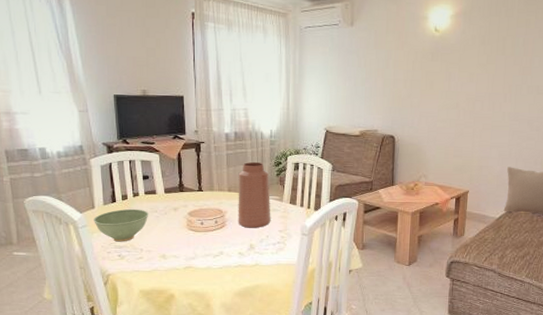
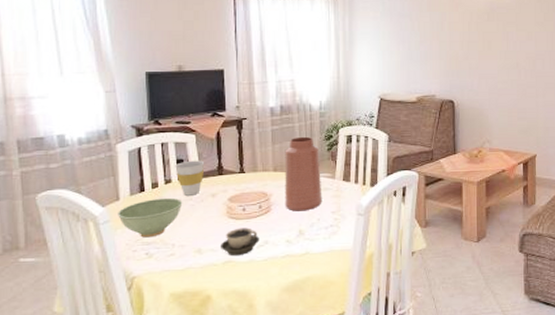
cup: none [142,177,168,208] -> present [175,160,205,196]
cup: none [182,239,216,263] -> present [221,227,260,256]

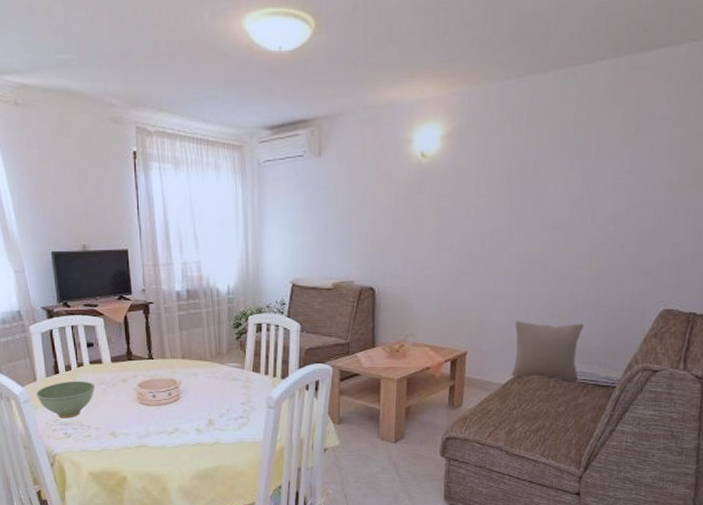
cup: present [175,160,205,196] -> none [86,344,114,380]
cup: present [221,227,260,256] -> none [133,414,170,442]
vase: present [285,136,322,212] -> none [192,323,232,401]

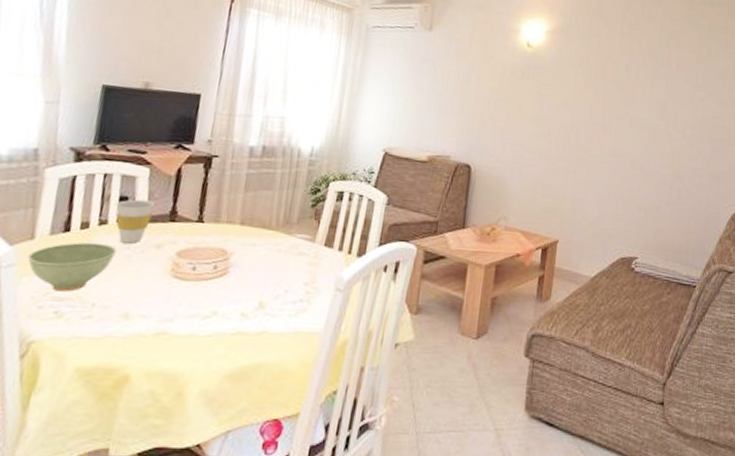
cup: none [86,344,114,380] -> present [115,199,156,244]
pillow: present [511,321,584,382] -> none [600,212,667,279]

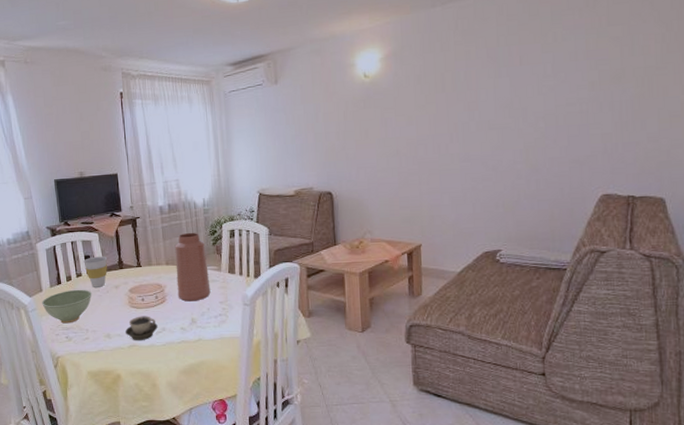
cup: none [154,291,208,328] -> present [126,316,158,341]
vase: none [246,186,301,279] -> present [174,232,211,302]

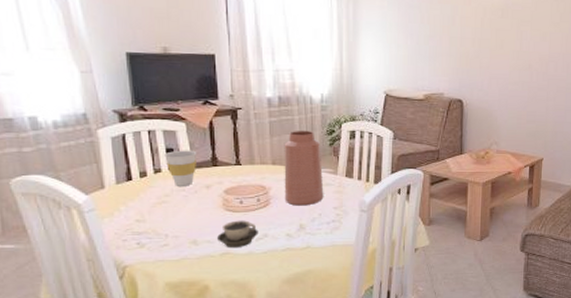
bowl: present [42,289,92,324] -> none [104,187,175,228]

